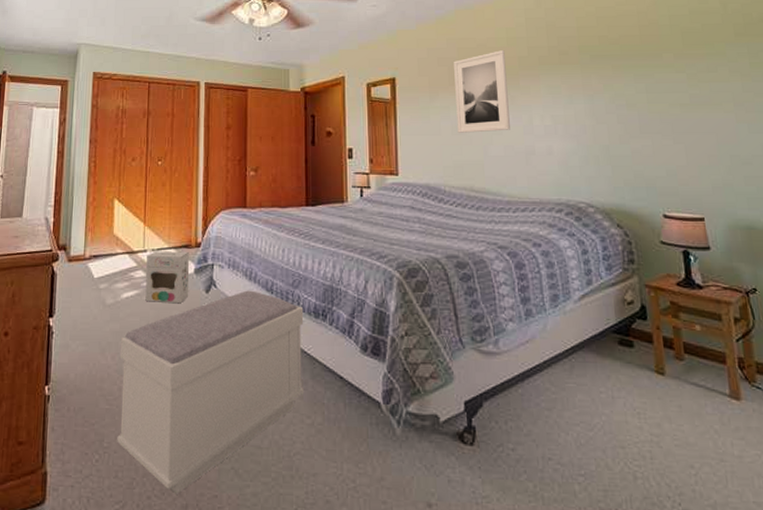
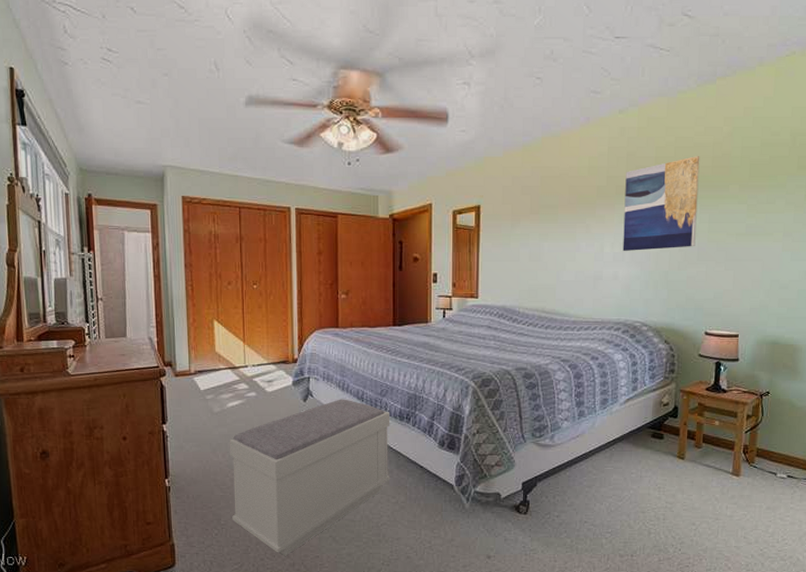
cardboard box: present [145,251,190,304] -> none [248,366,289,411]
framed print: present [454,50,510,133] -> none [535,179,585,259]
wall art: none [547,25,635,123] -> present [623,156,700,251]

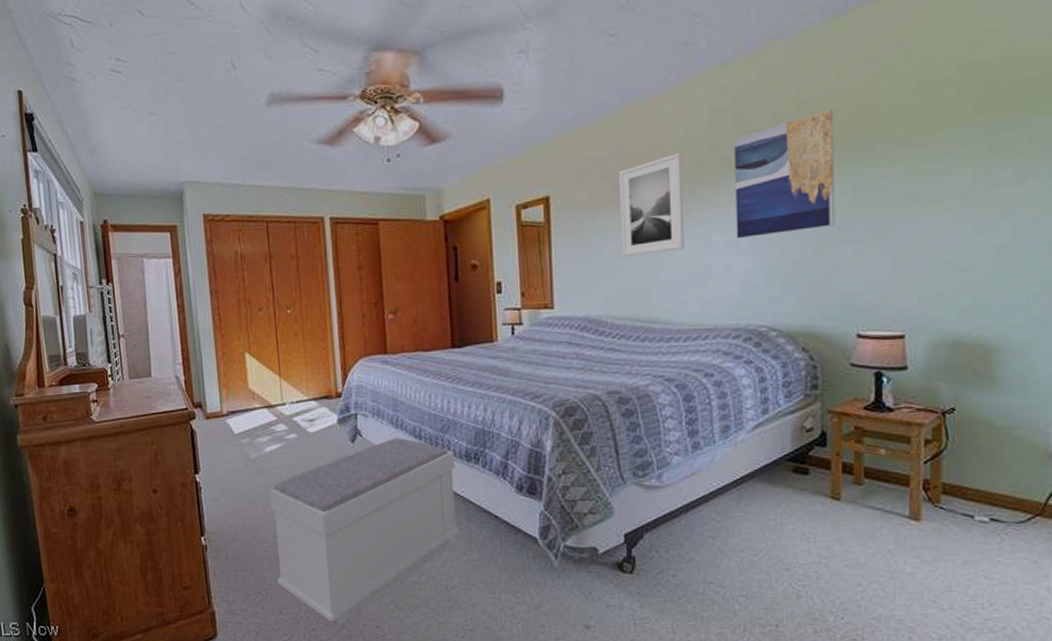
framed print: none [535,179,585,259] -> present [619,153,684,256]

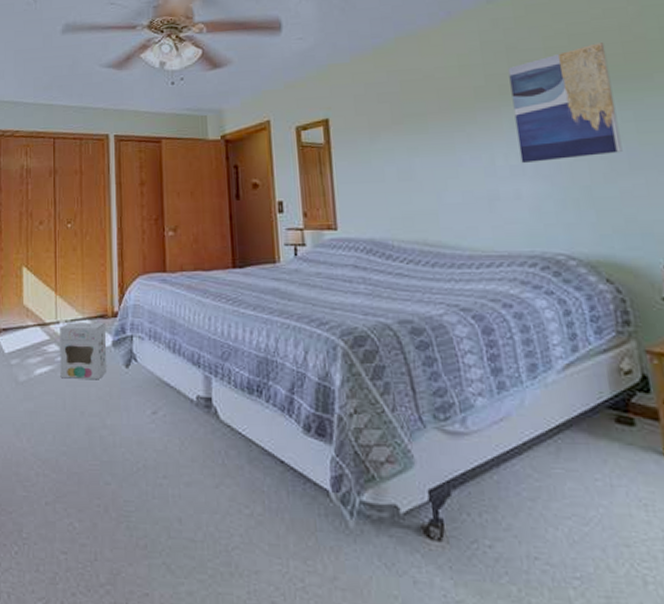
bench: present [269,437,460,626] -> none [35,364,241,591]
cardboard box: none [286,402,334,455] -> present [60,322,107,380]
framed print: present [619,153,684,256] -> none [396,80,468,179]

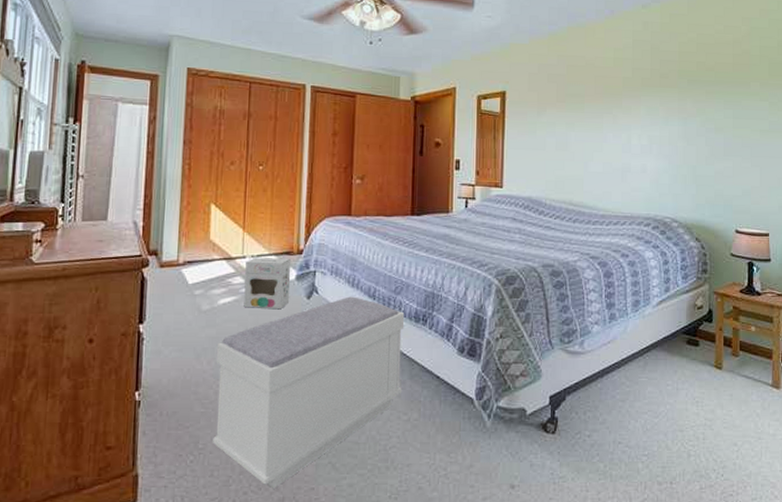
bench: none [35,364,241,591] -> present [213,296,405,489]
wall art: present [508,42,623,163] -> none [650,53,721,144]

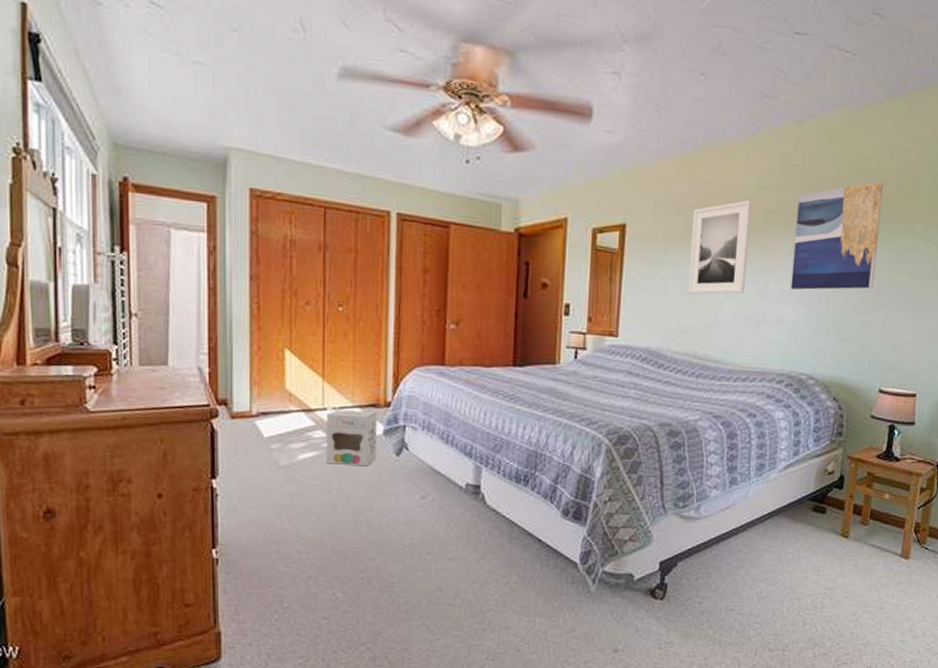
bench: present [213,296,405,489] -> none [298,454,505,648]
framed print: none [561,70,611,149] -> present [688,200,752,294]
wall art: none [650,53,721,144] -> present [790,181,884,290]

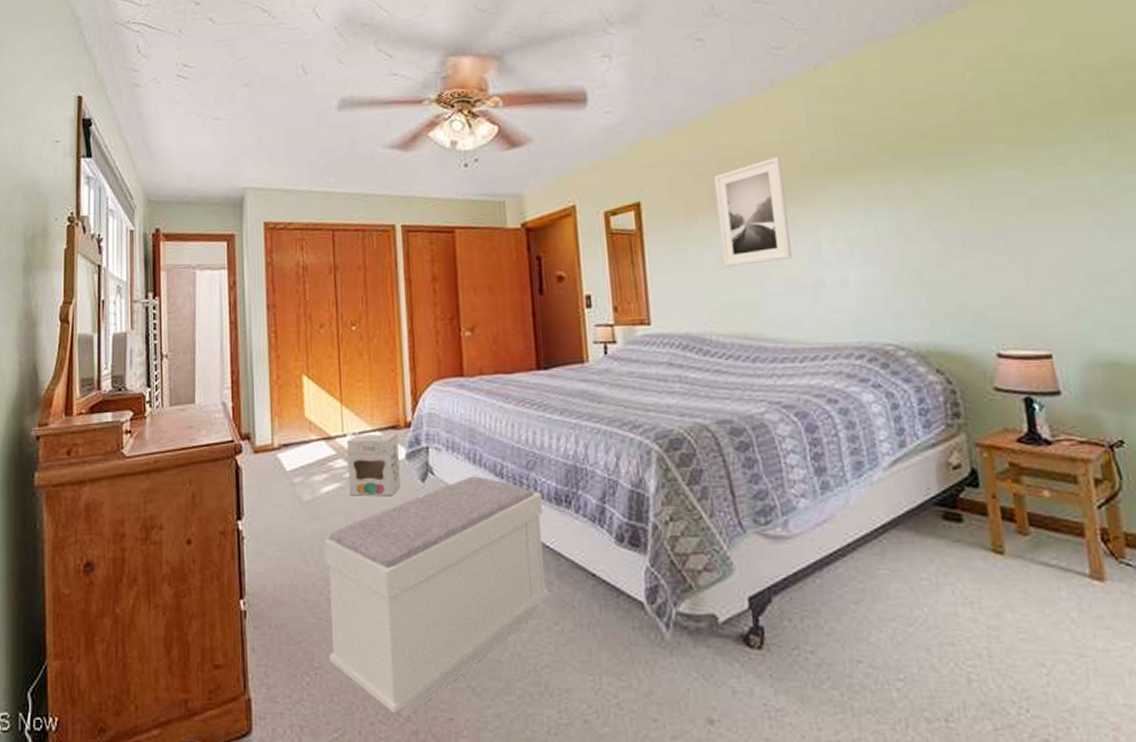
bench: none [298,454,505,648] -> present [323,476,550,719]
wall art: present [790,181,884,290] -> none [836,112,956,246]

